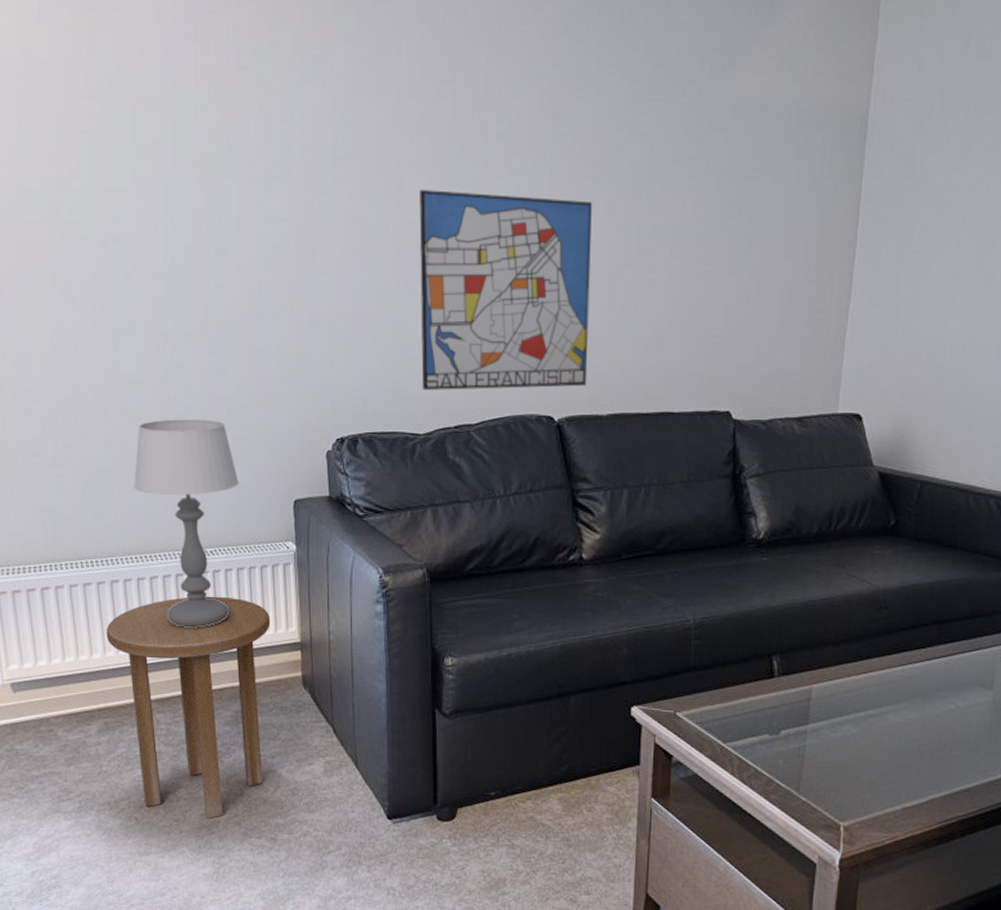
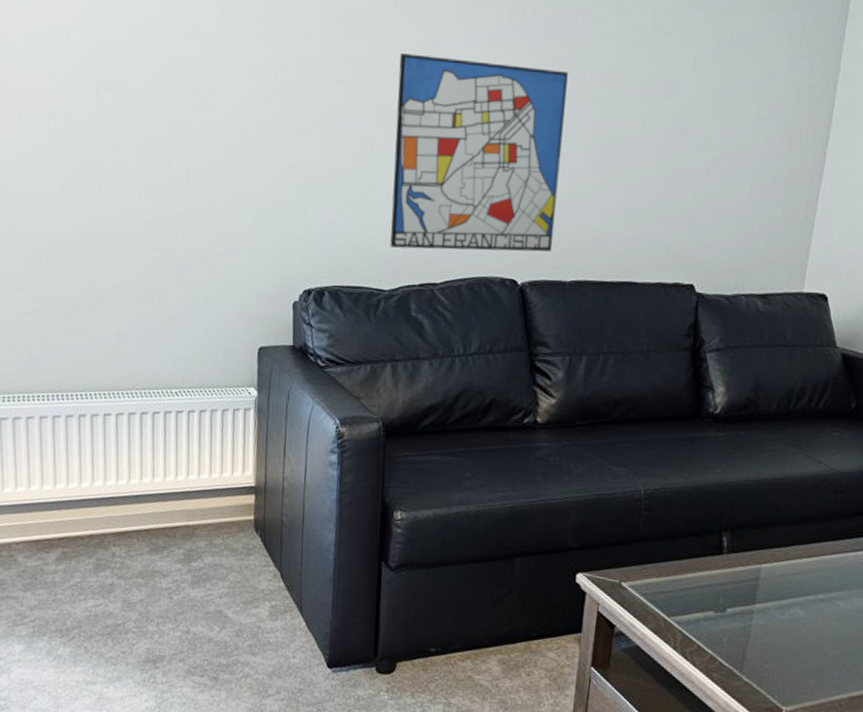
side table: present [106,596,271,820] -> none [70,435,228,654]
table lamp: present [133,419,239,628] -> none [106,262,208,466]

